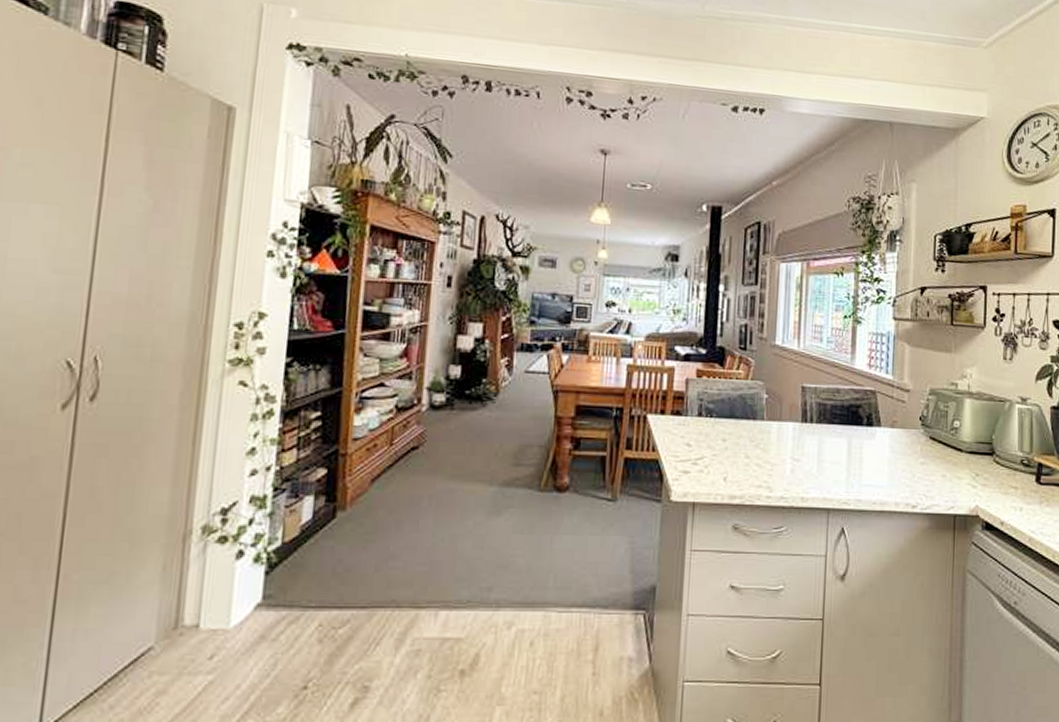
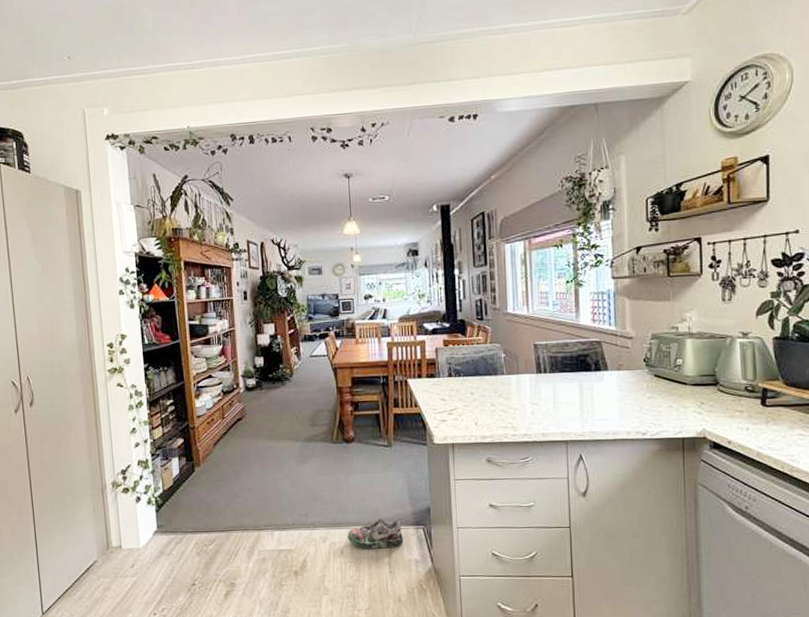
shoe: none [542,598,617,640] -> present [347,518,404,549]

